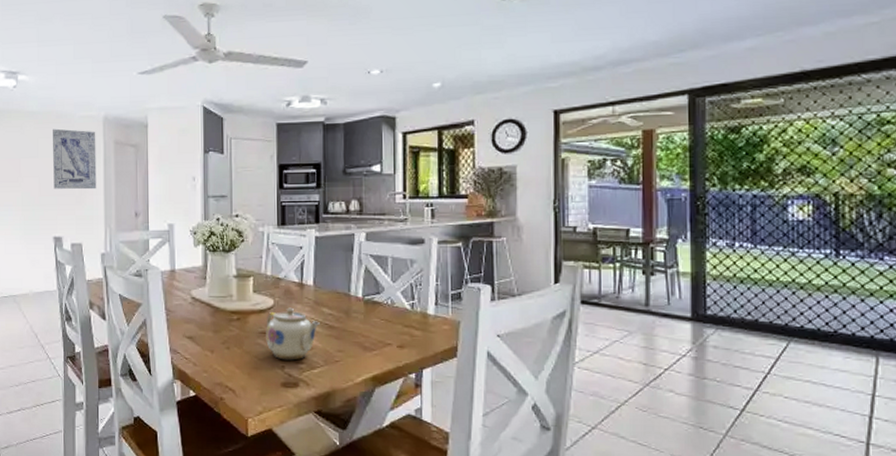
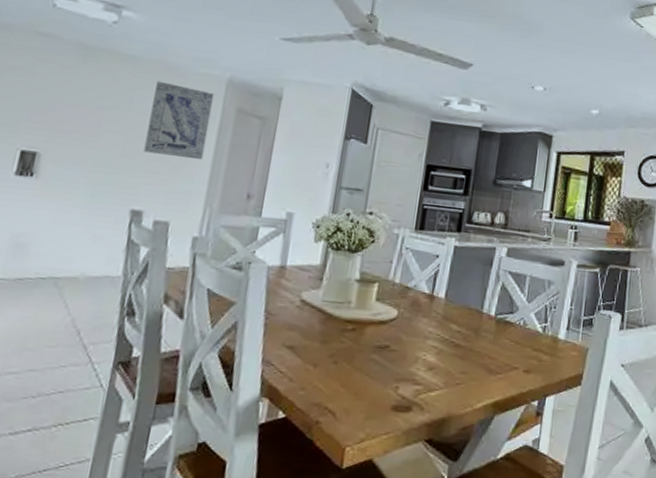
teapot: present [266,307,320,361] -> none [382,321,446,381]

